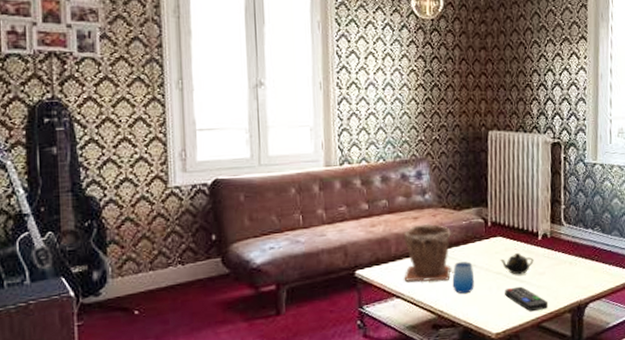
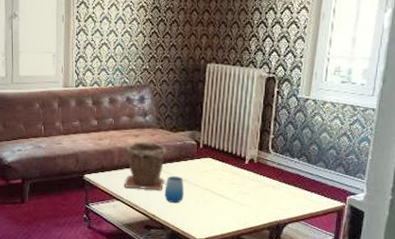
teapot: present [500,252,534,275] -> none [209,173,239,192]
remote control: present [504,286,549,312] -> none [210,202,249,225]

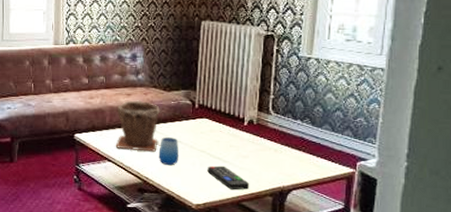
remote control: none [210,202,249,225] -> present [207,165,250,190]

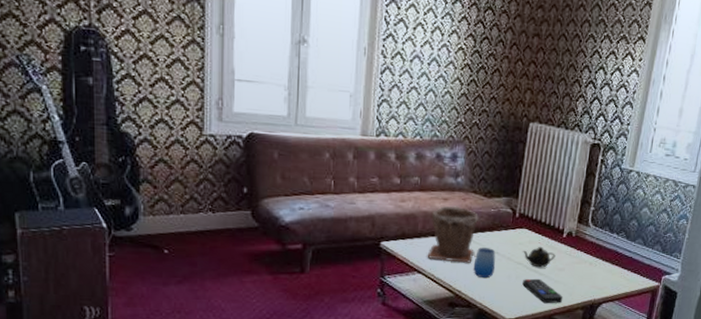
teapot: none [205,134,238,155] -> present [523,246,556,268]

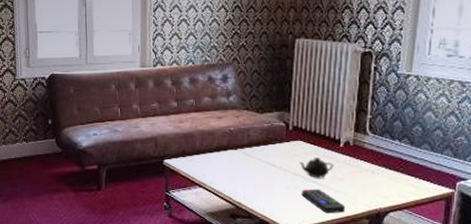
plant pot: present [427,206,479,263] -> none [206,123,252,176]
cup: present [473,248,496,279] -> none [251,161,272,190]

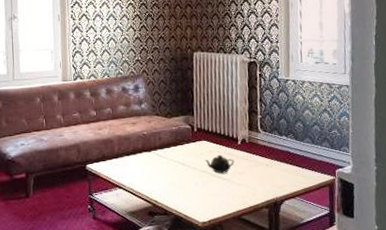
remote control: present [302,189,346,214] -> none [209,183,248,206]

